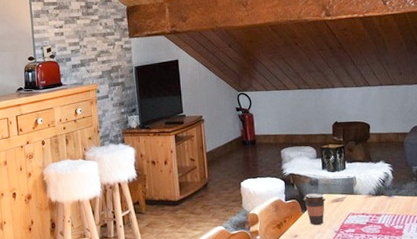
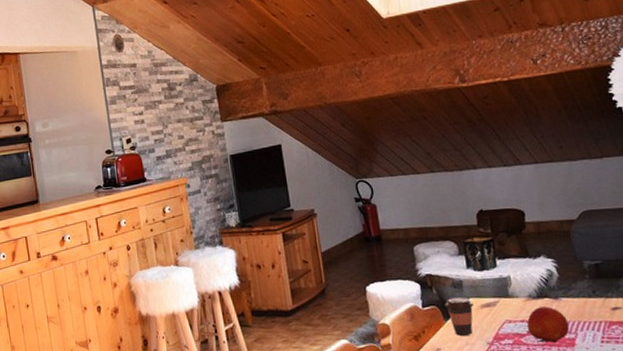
fruit: none [367,203,399,232] -> present [527,306,570,343]

